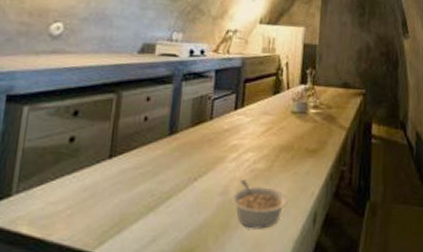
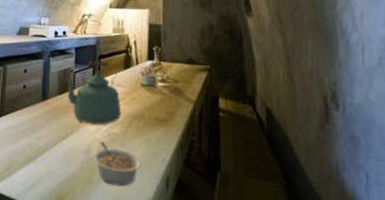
kettle: none [201,85,268,161] -> present [65,61,122,125]

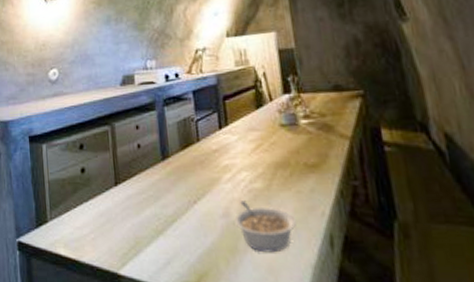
kettle: present [65,61,122,125] -> none [186,103,261,182]

